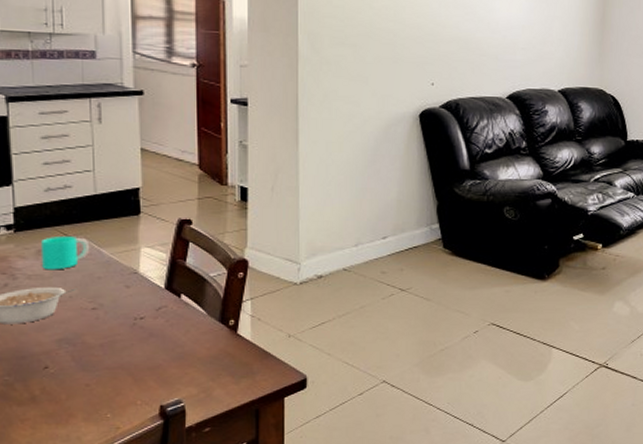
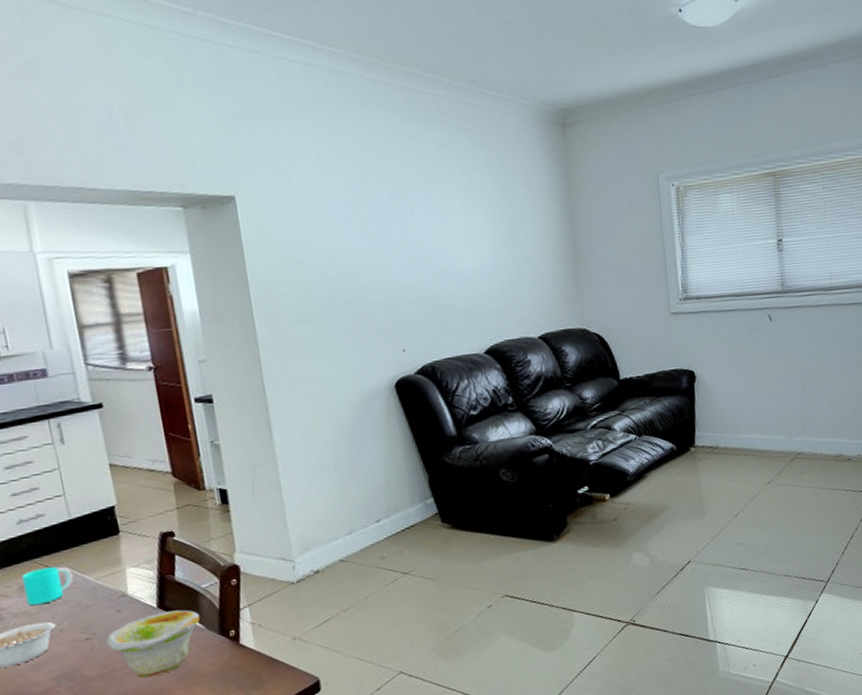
bowl: none [112,294,204,353] -> present [106,609,201,678]

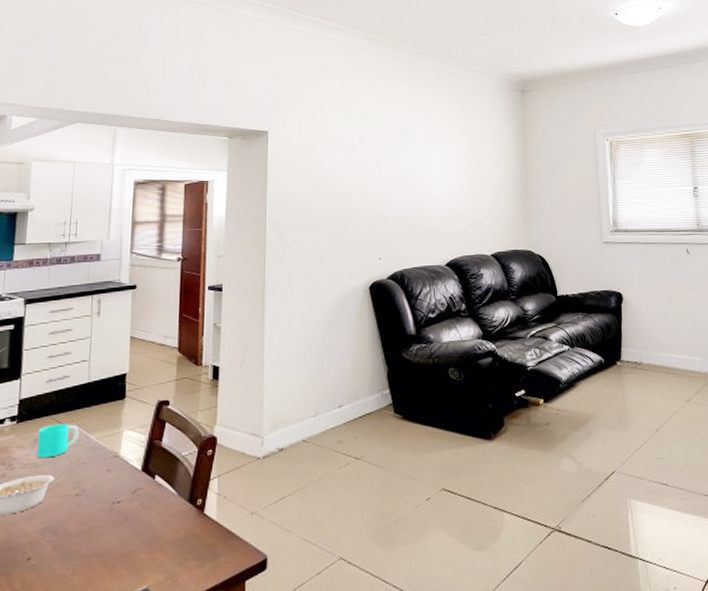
bowl: present [106,609,201,678] -> none [92,474,176,539]

